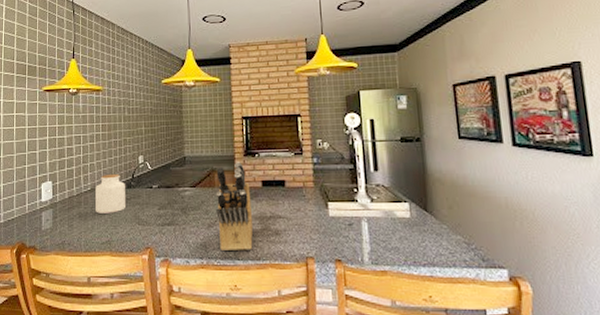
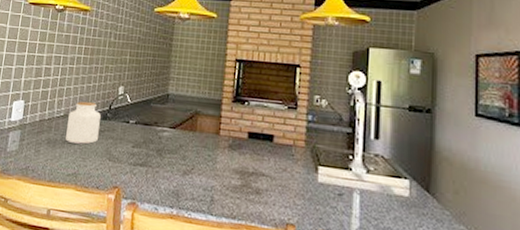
knife block: present [215,162,254,250] -> none [193,107,235,207]

